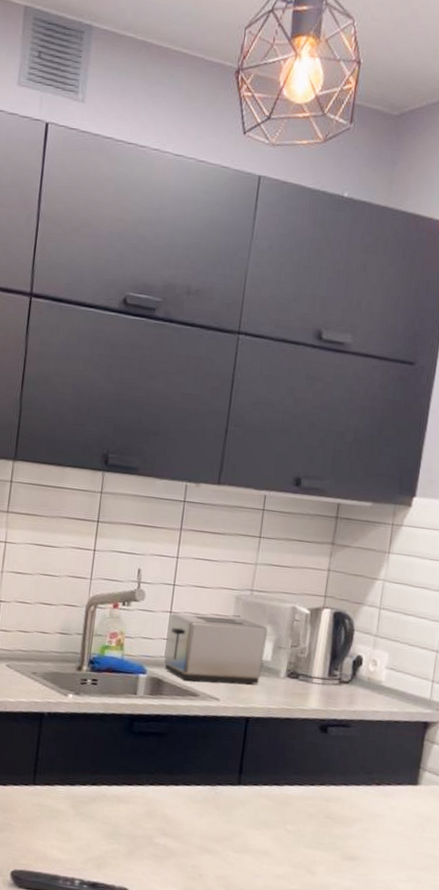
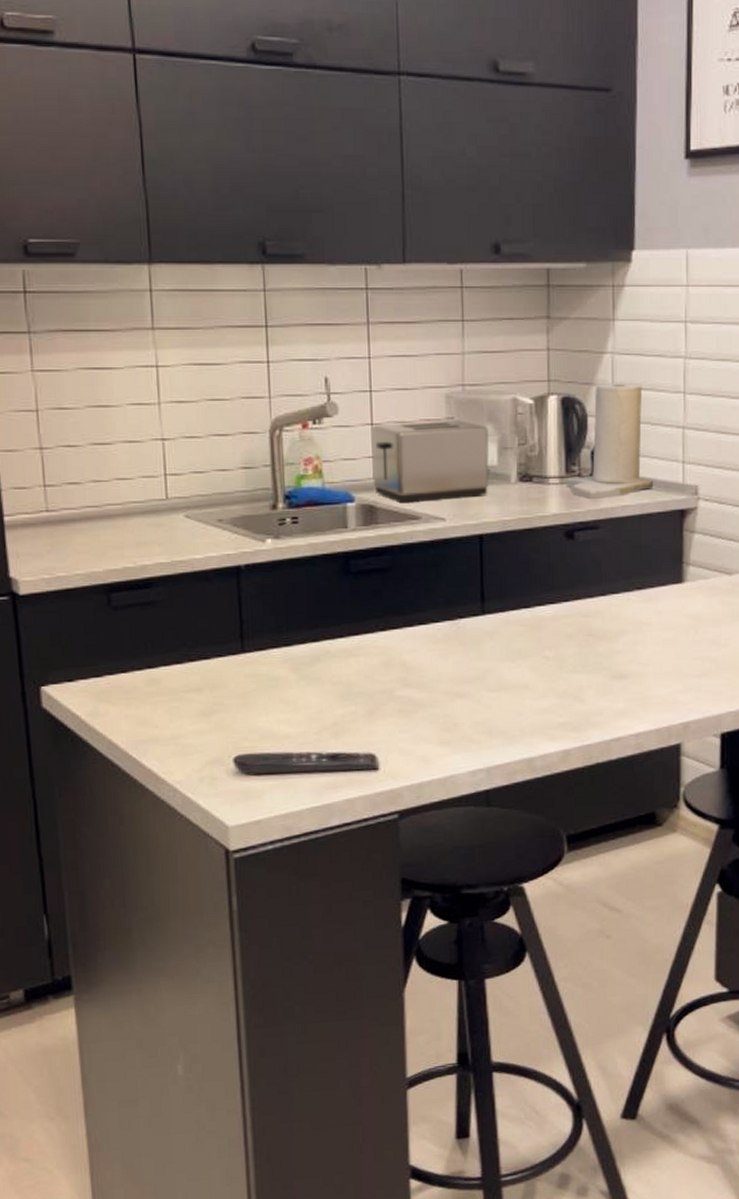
paper towel: none [326,604,406,703] -> present [565,383,654,499]

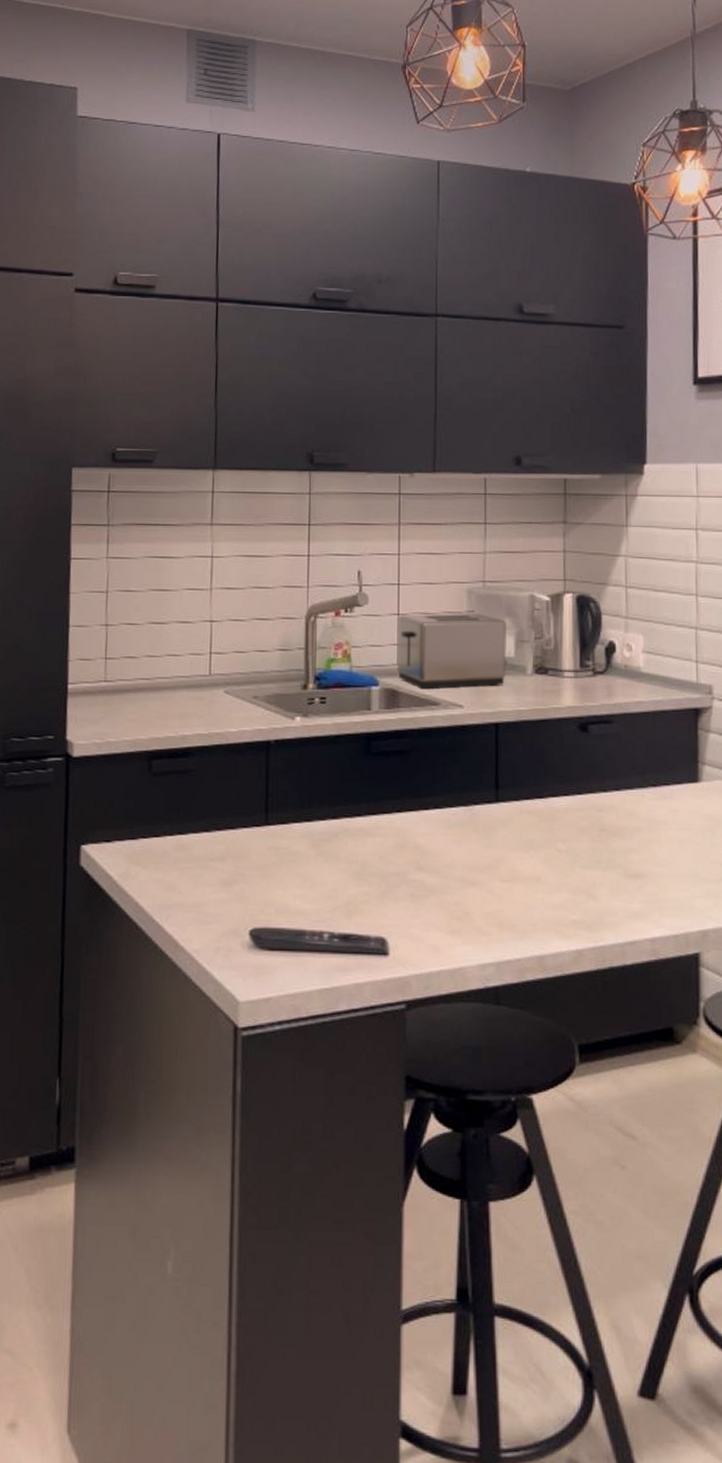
paper towel: present [565,383,654,499] -> none [580,584,667,694]

